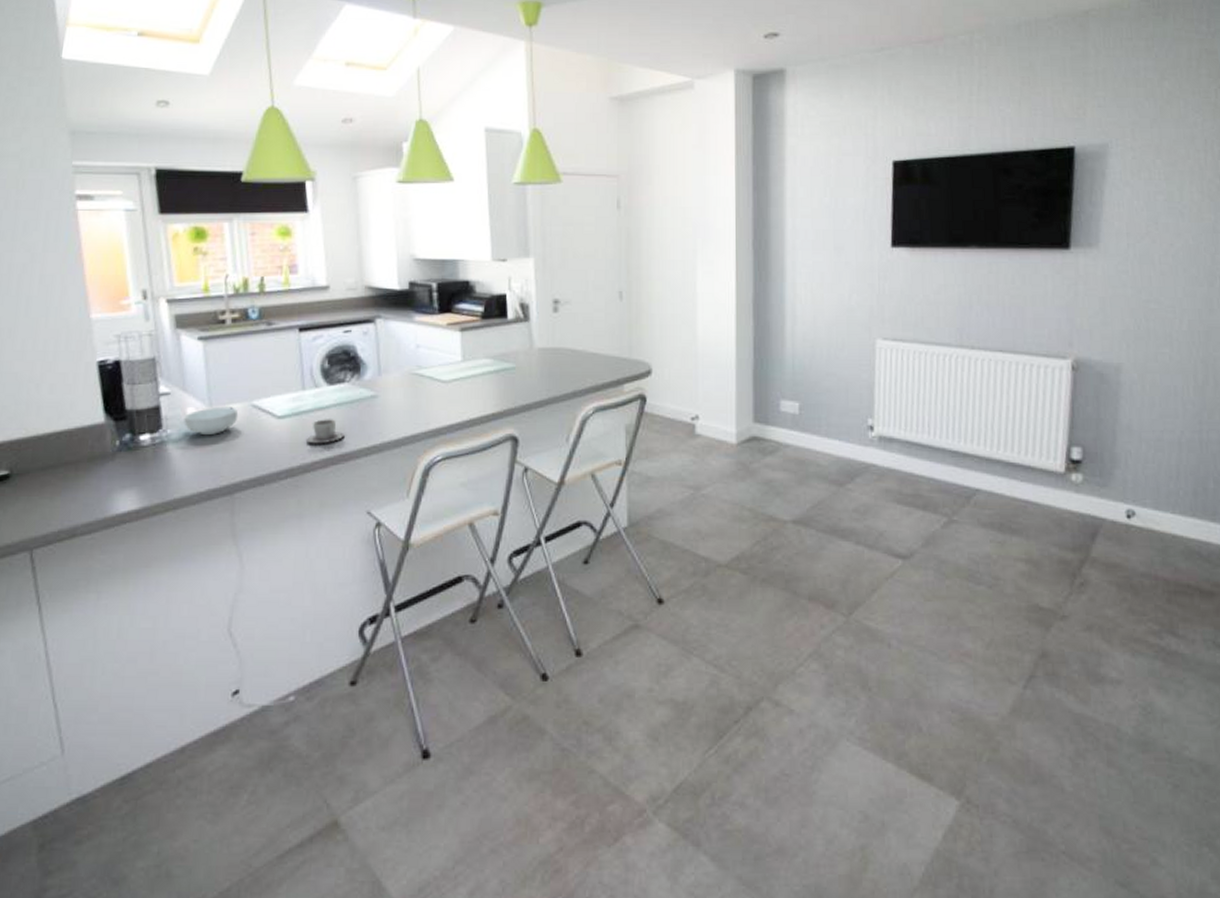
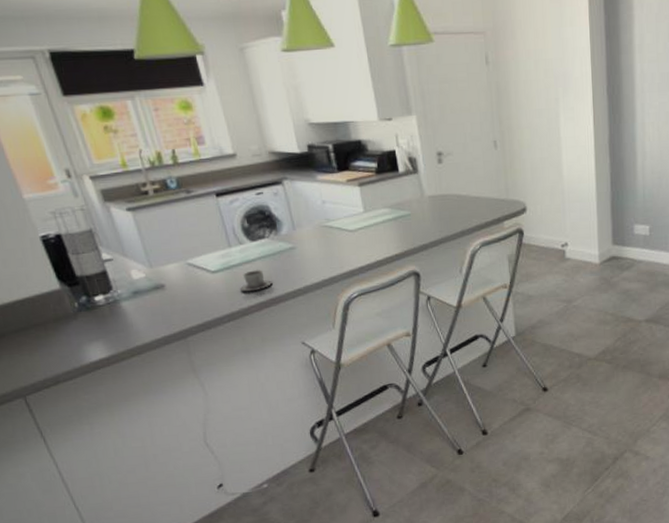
cereal bowl: present [184,406,239,436] -> none [130,266,177,293]

